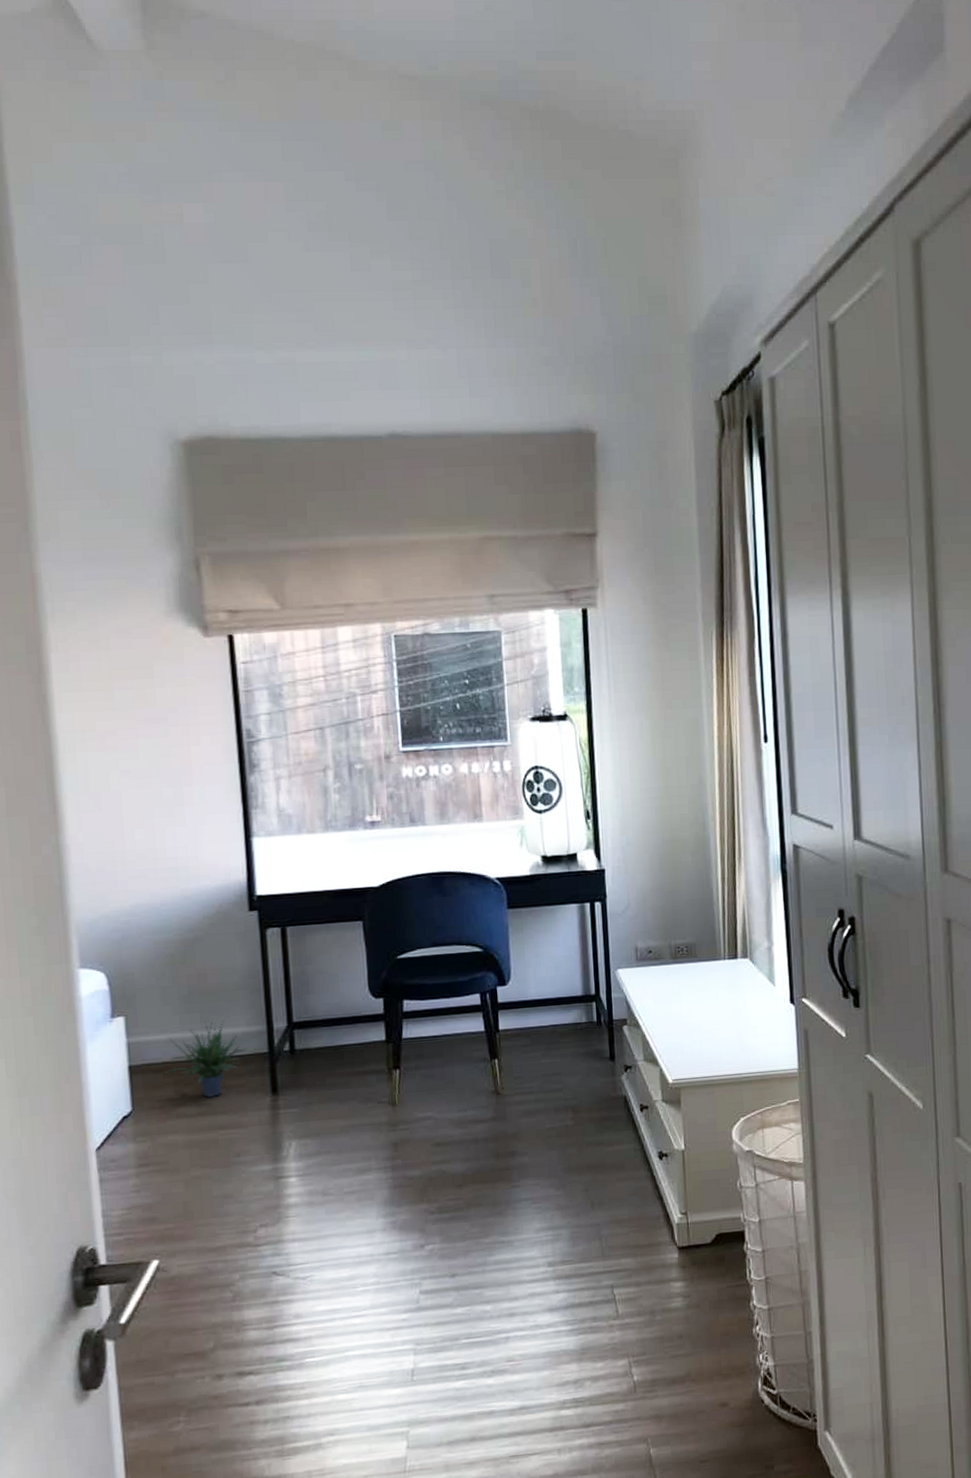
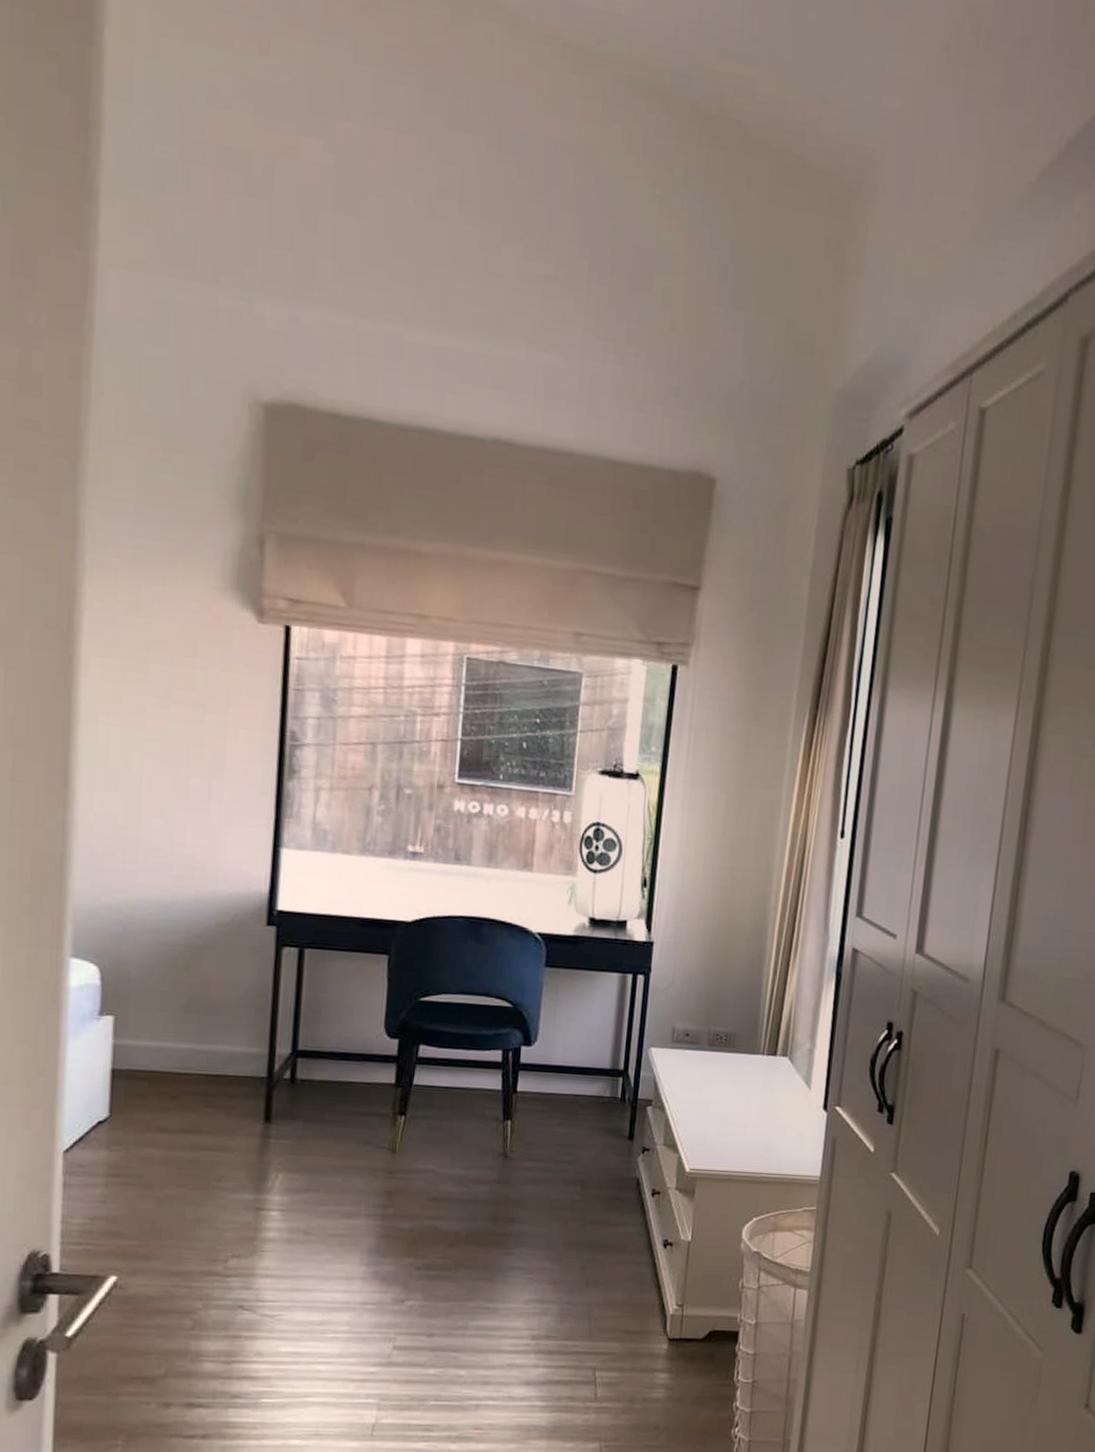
potted plant: present [164,1018,247,1098] -> none [149,1032,244,1115]

